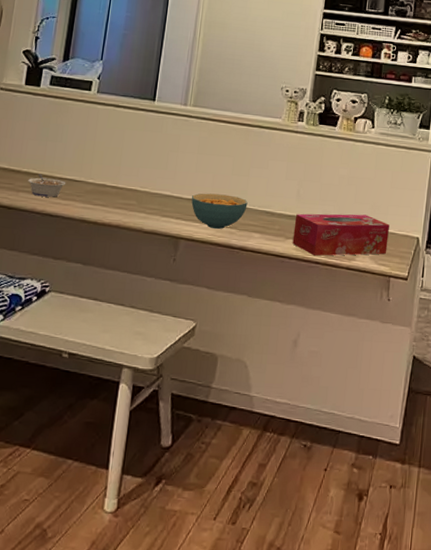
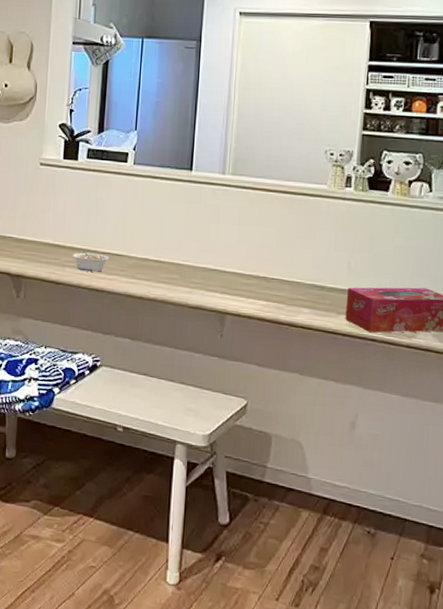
cereal bowl: present [191,193,248,229] -> none [236,266,295,304]

